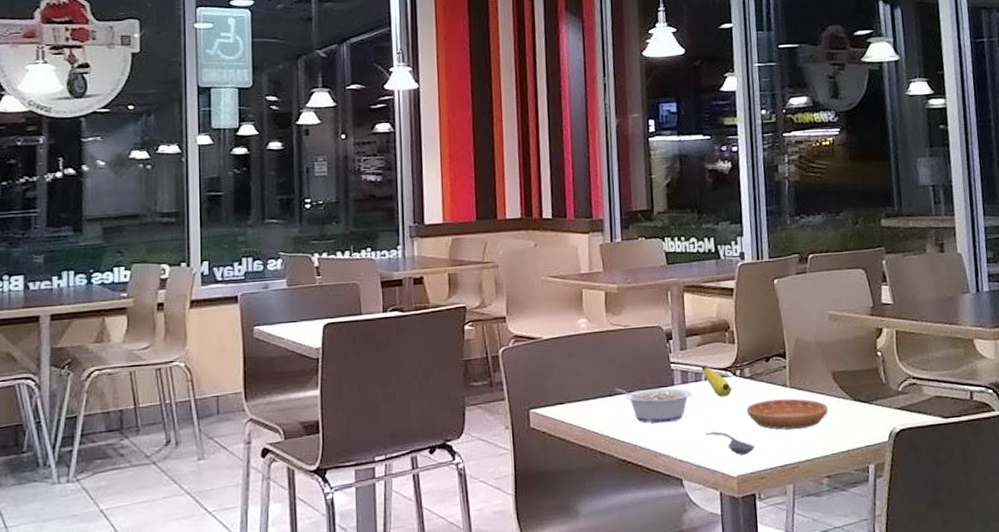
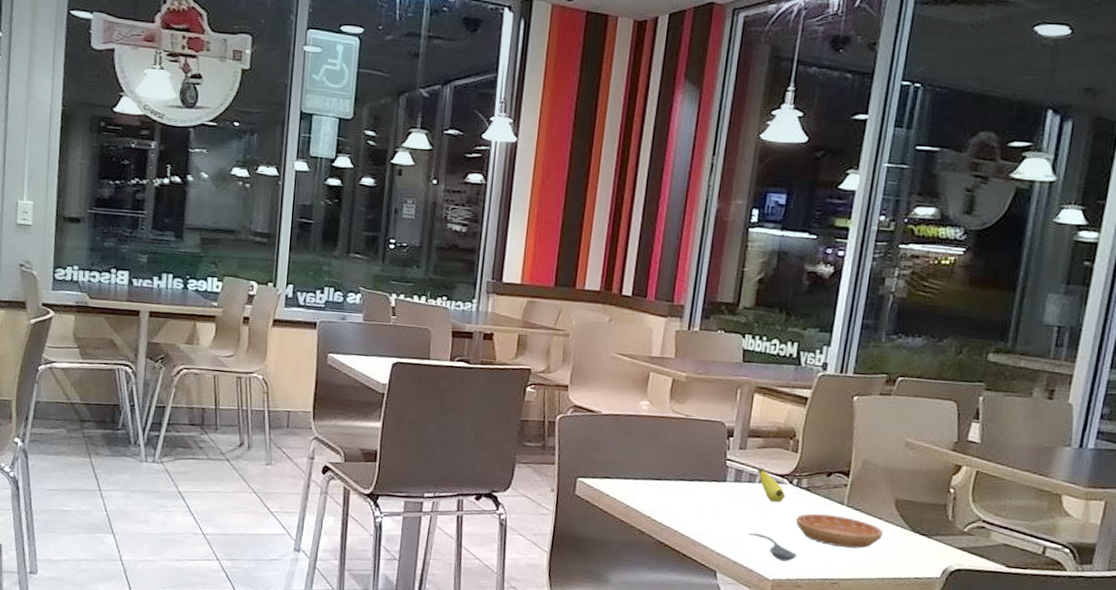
legume: present [614,387,693,424] -> none [664,473,744,516]

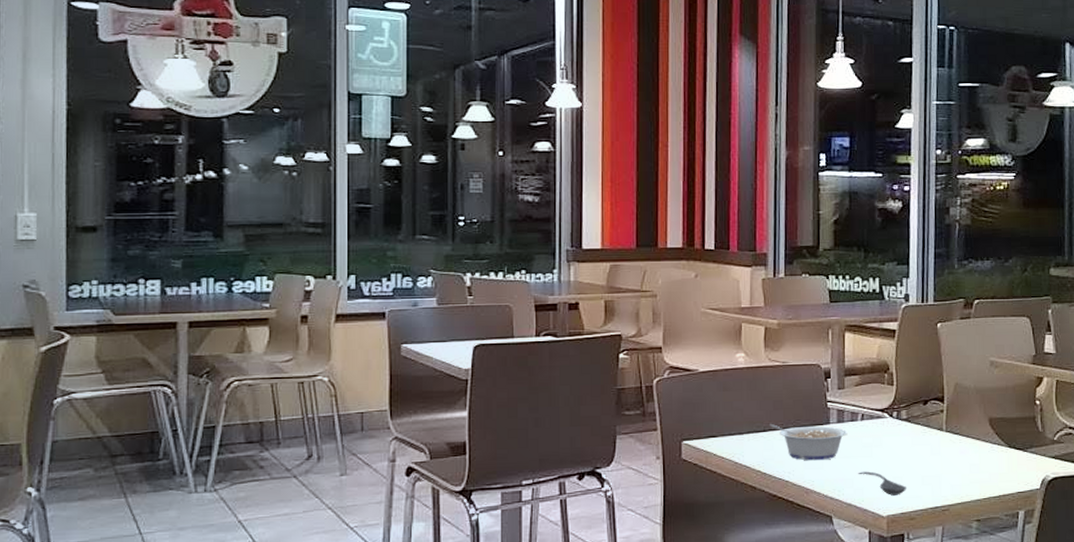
legume: none [664,473,744,516] -> present [768,423,848,461]
banana: present [758,468,786,502] -> none [858,405,888,437]
saucer: present [796,513,883,548] -> none [900,442,982,473]

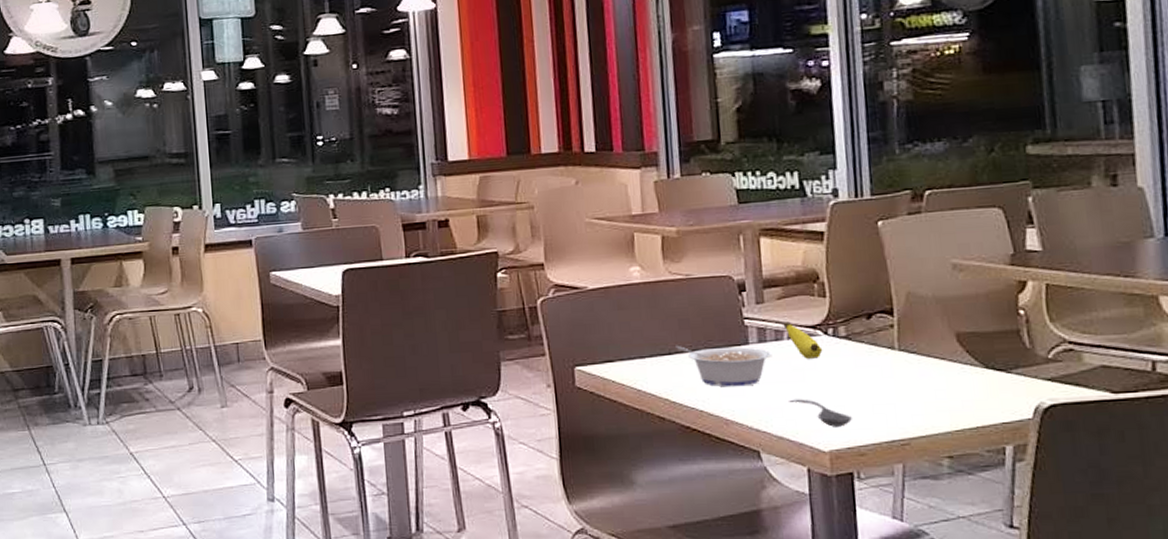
banana: none [858,405,888,437] -> present [783,321,823,359]

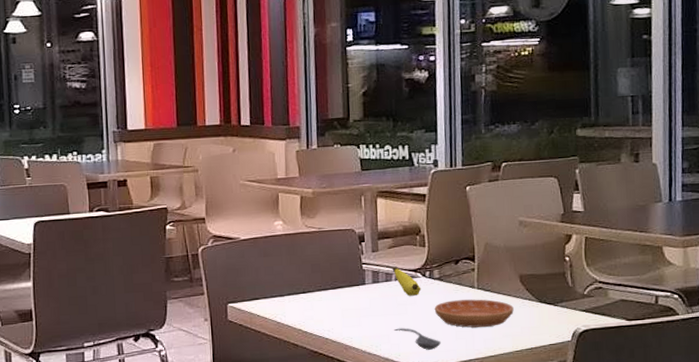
legume: present [674,345,772,387] -> none [307,285,383,319]
saucer: none [841,363,950,400] -> present [434,299,514,328]

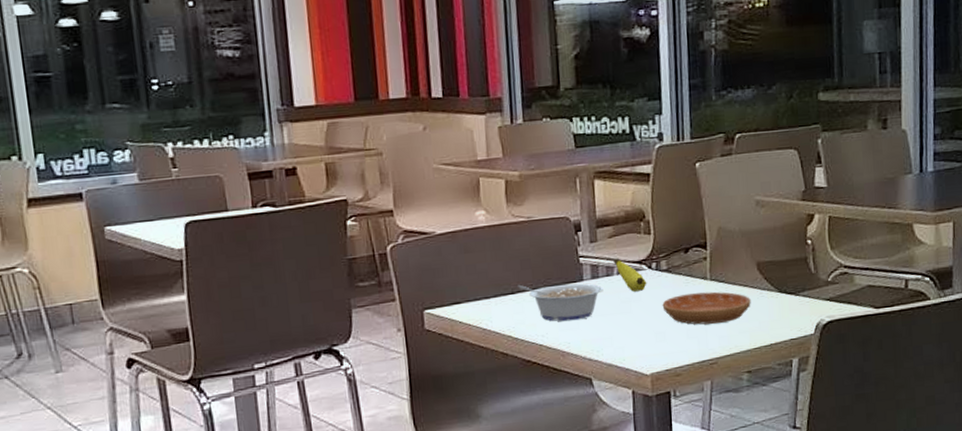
legume: none [307,285,383,319] -> present [517,283,604,322]
soupspoon: present [394,328,441,350] -> none [617,328,670,353]

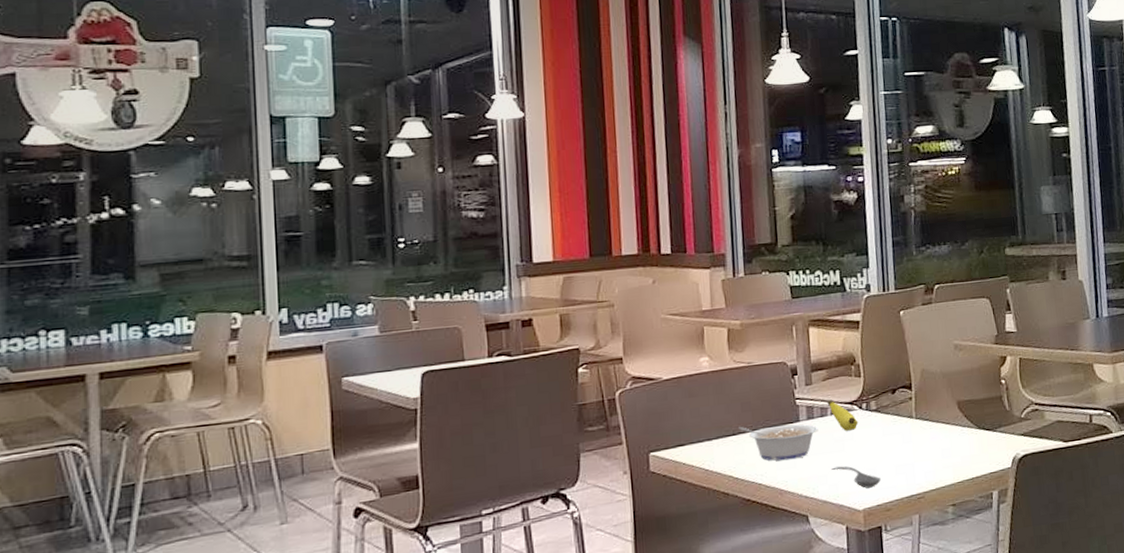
soupspoon: none [617,328,670,353] -> present [832,466,881,489]
saucer: present [662,291,751,325] -> none [872,429,953,461]

